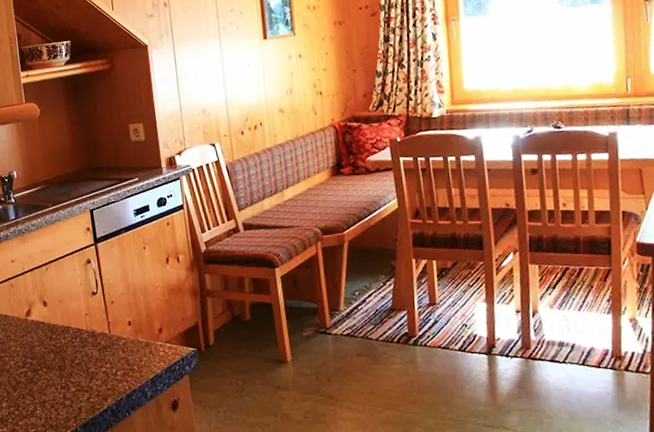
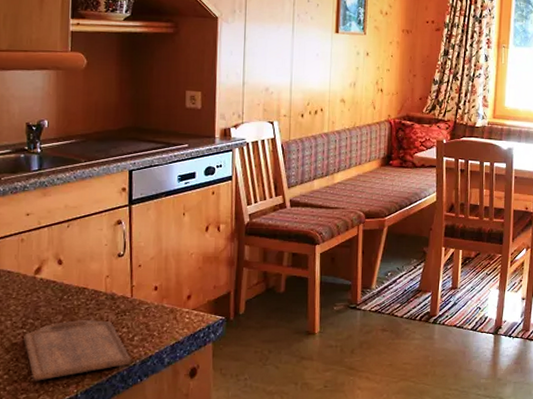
cutting board: none [26,356,118,416] -> present [24,319,131,381]

